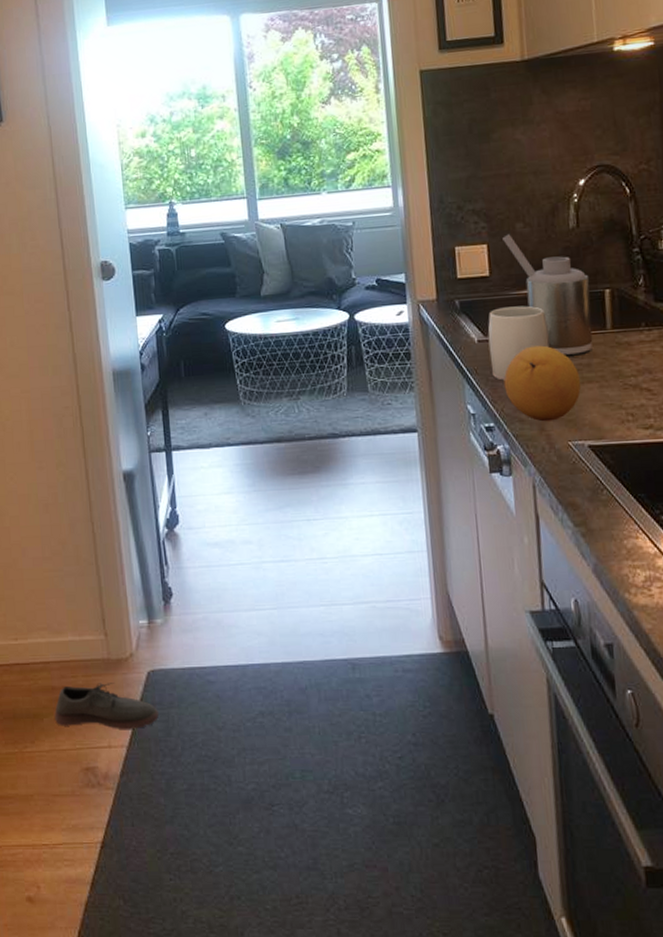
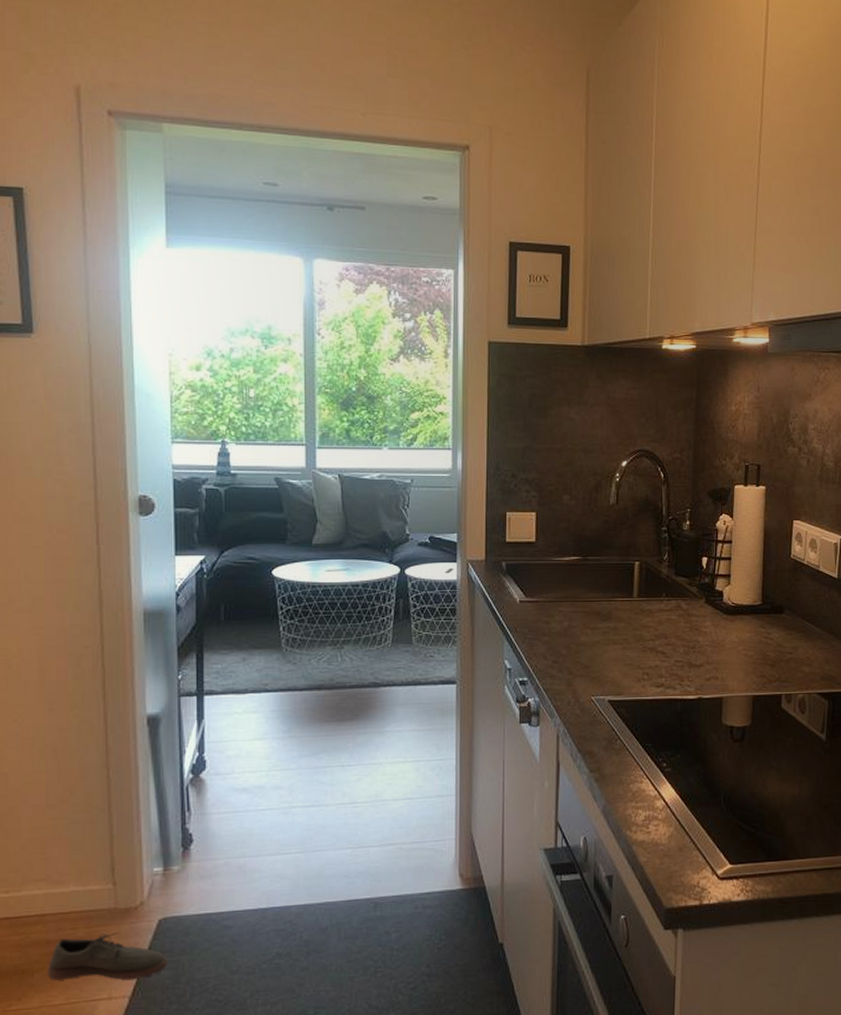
mug: present [487,305,550,381] -> none [529,571,583,639]
soap dispenser: present [502,234,594,356] -> none [550,505,623,620]
fruit: present [504,345,581,422] -> none [540,608,607,678]

